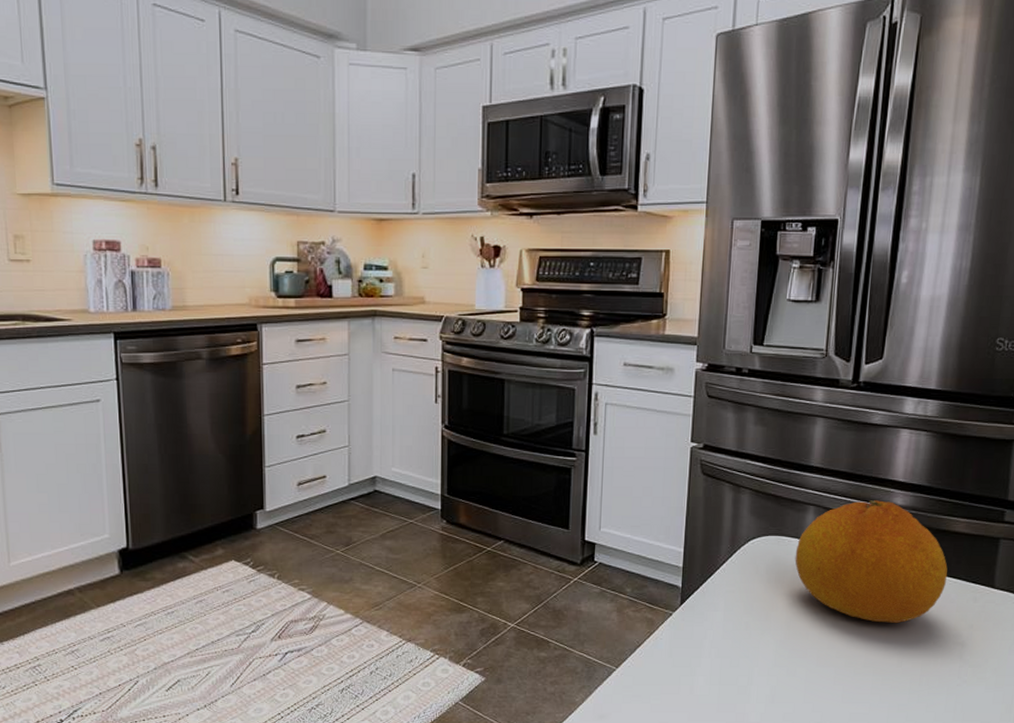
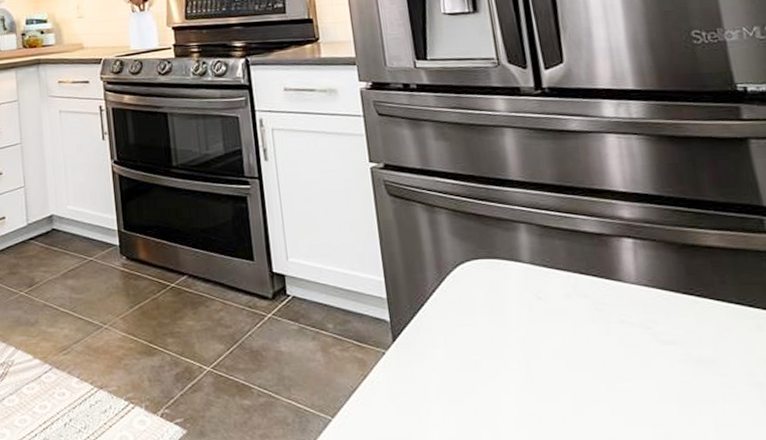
fruit: present [795,500,948,623] -> none [515,214,715,359]

